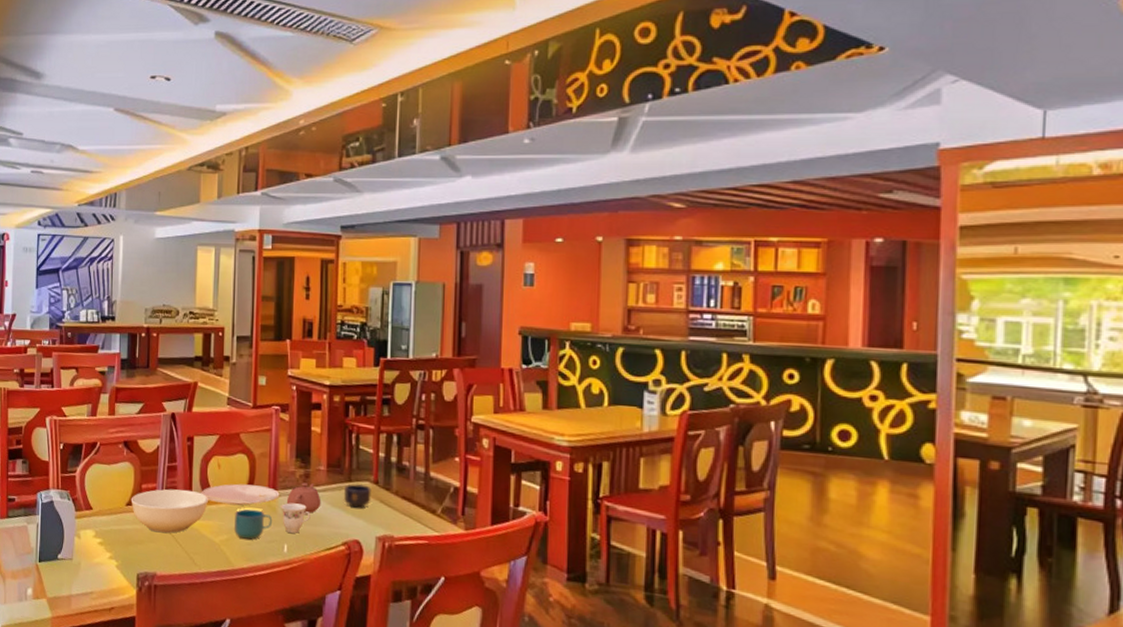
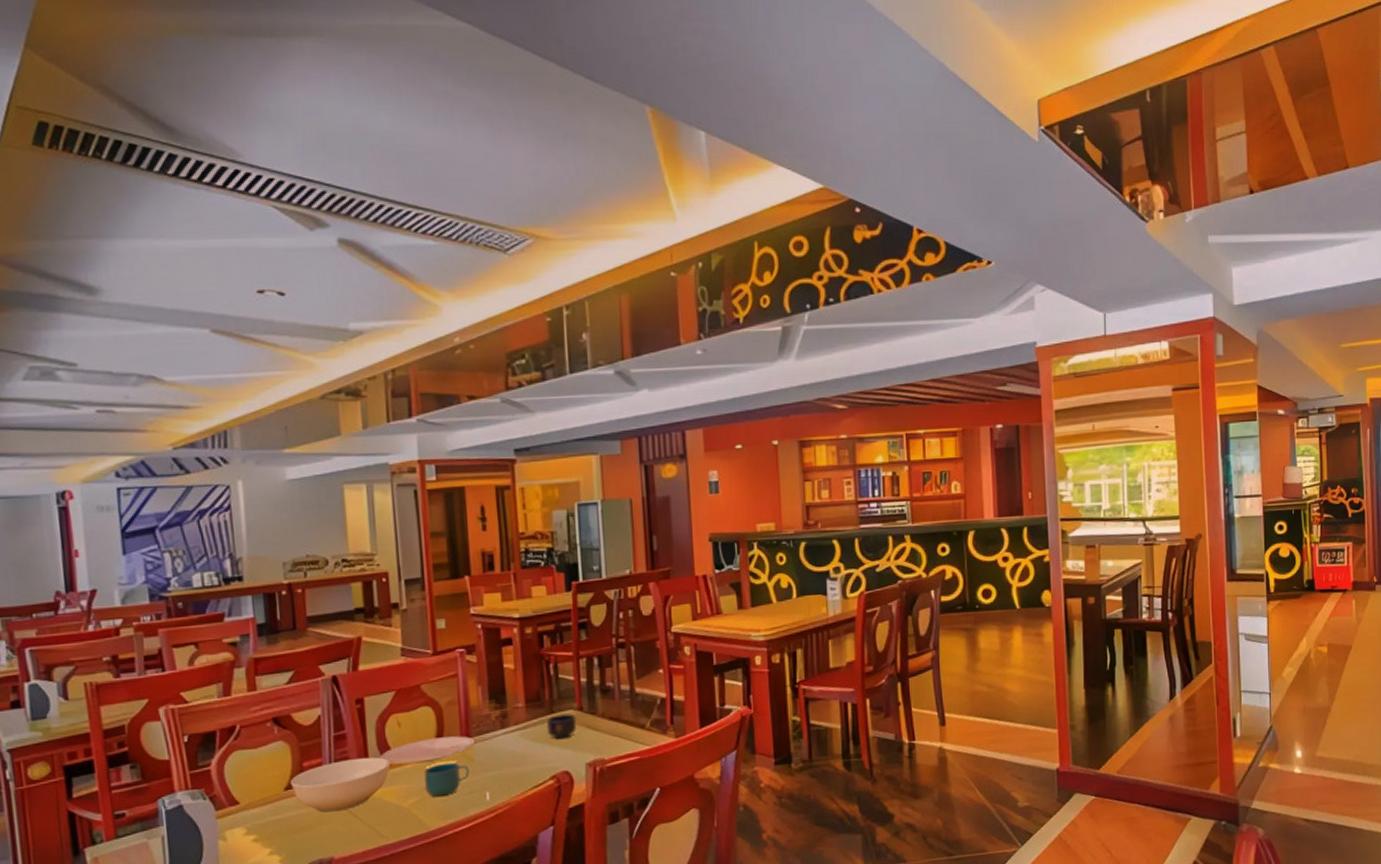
teacup: present [281,502,311,534] -> none [477,746,513,780]
teapot: present [286,482,321,513] -> none [483,723,523,755]

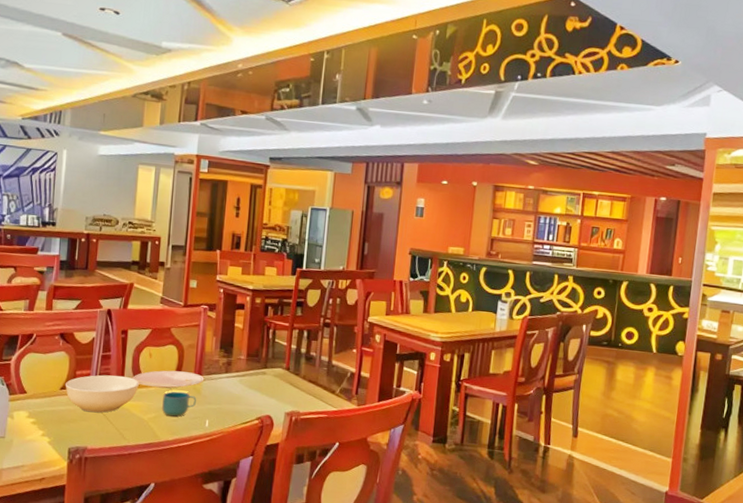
mug: present [547,713,577,739] -> none [260,370,284,390]

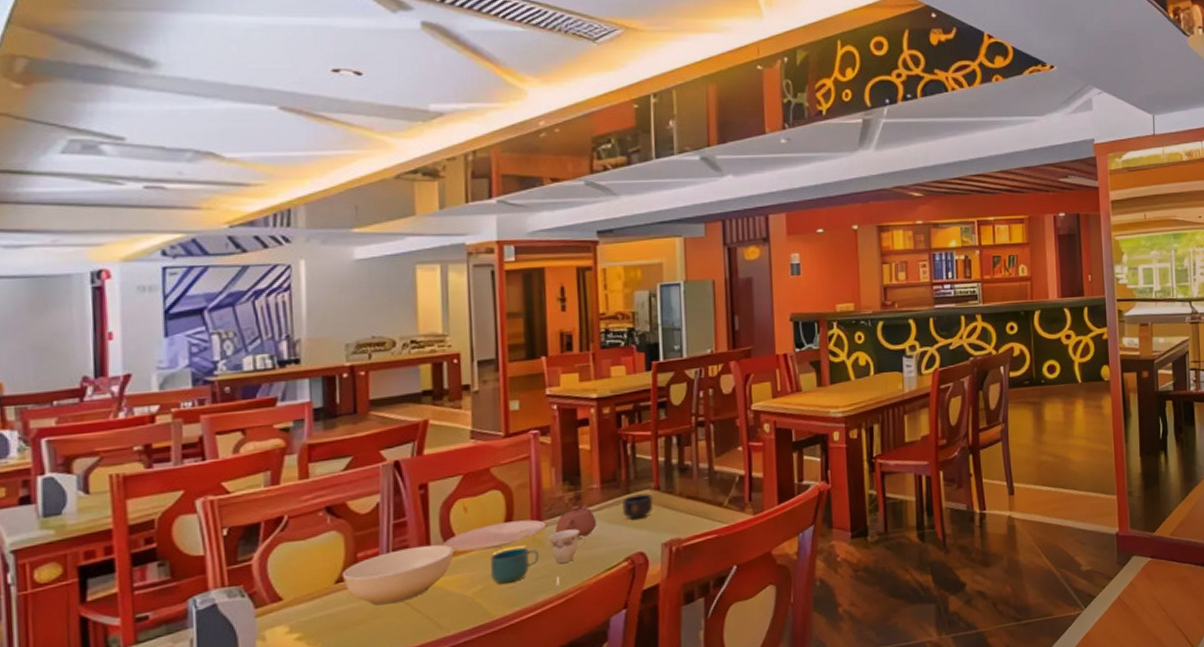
teacup: none [205,386,230,411] -> present [548,529,585,564]
teapot: none [209,369,241,394] -> present [554,504,597,537]
mug: none [260,370,284,390] -> present [622,493,654,519]

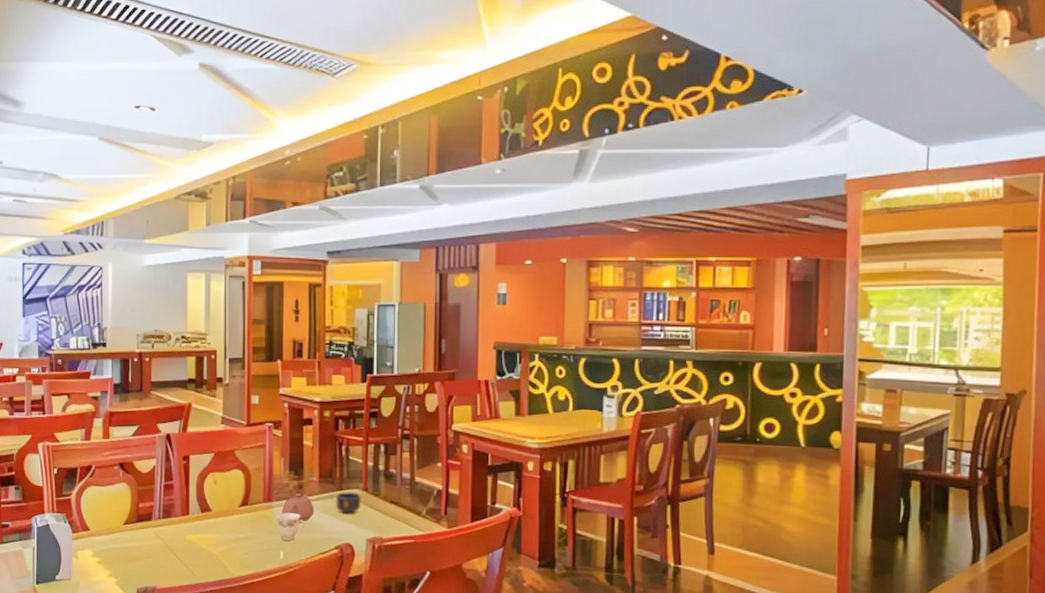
bowl: present [341,544,455,605] -> none [128,506,206,549]
plate: present [443,519,546,552] -> none [198,497,275,519]
cup: present [490,547,540,584] -> none [231,520,269,549]

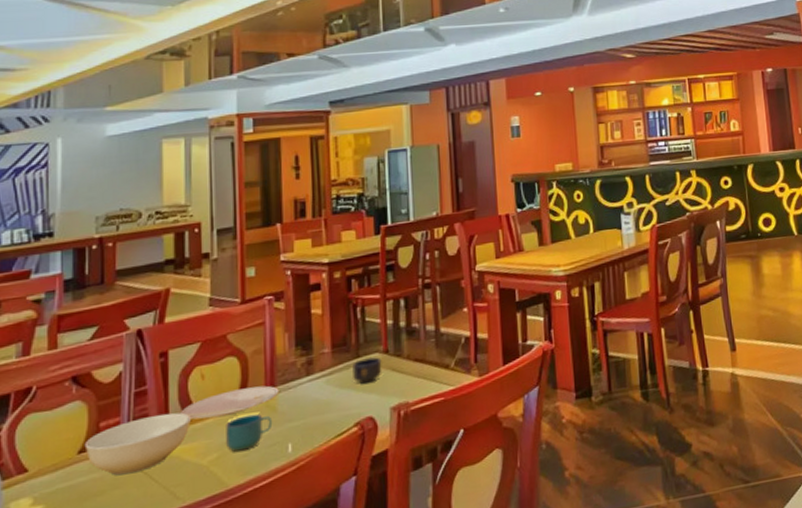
bowl: none [128,506,206,549] -> present [84,412,192,476]
plate: none [198,497,275,519] -> present [181,385,279,420]
cup: none [231,520,269,549] -> present [225,414,273,452]
teacup: present [276,513,305,542] -> none [281,394,317,430]
teapot: present [281,493,315,521] -> none [287,369,328,403]

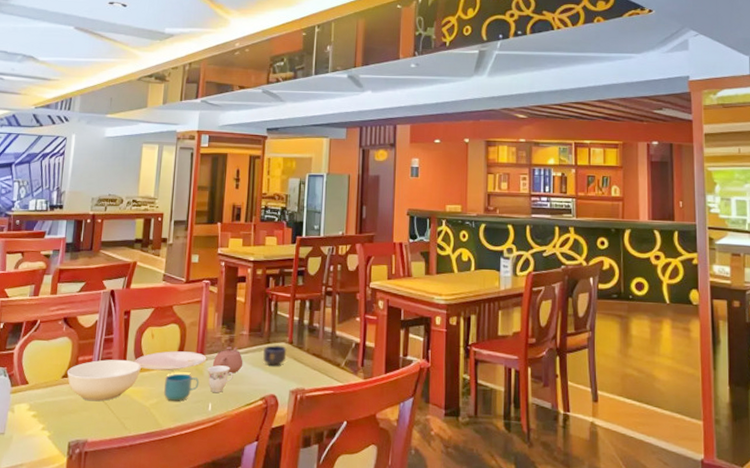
teacup: none [281,394,317,430] -> present [207,365,233,393]
teapot: none [287,369,328,403] -> present [212,346,243,374]

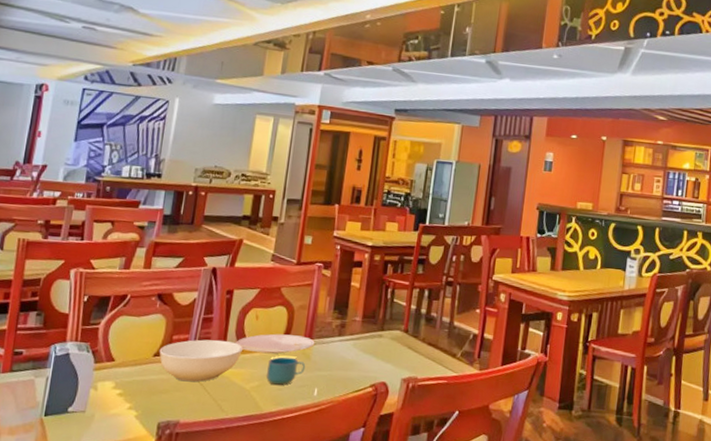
teacup: present [207,365,233,393] -> none [315,350,343,379]
teapot: present [212,346,243,374] -> none [320,332,354,360]
mug: present [263,344,287,366] -> none [375,332,401,354]

